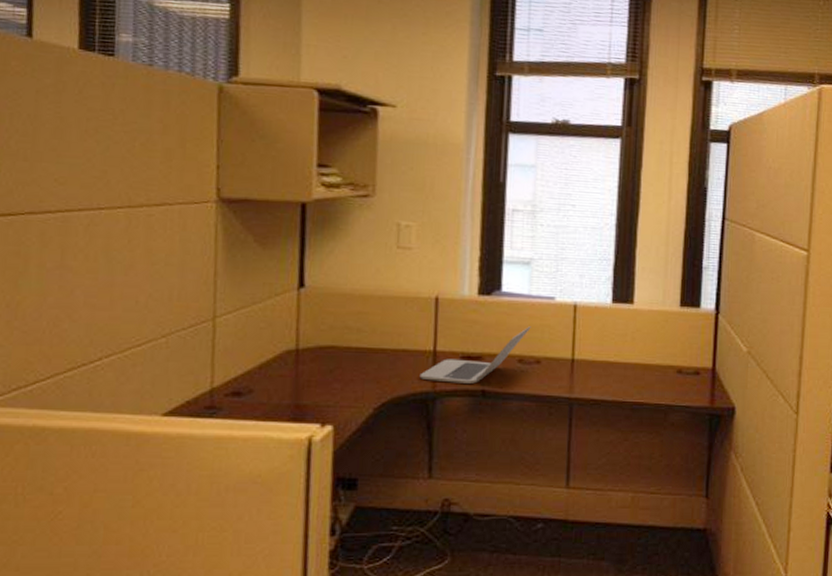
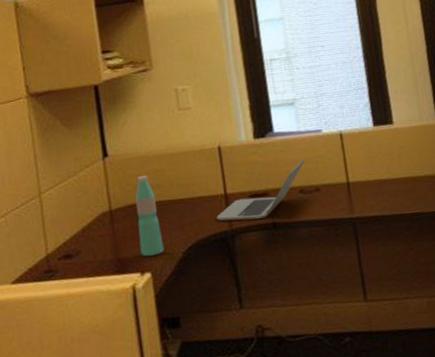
water bottle: none [324,316,354,407] -> present [135,176,164,256]

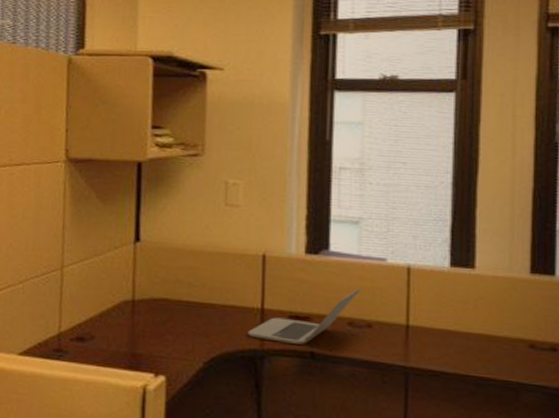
water bottle: present [135,176,164,256] -> none [158,270,185,359]

